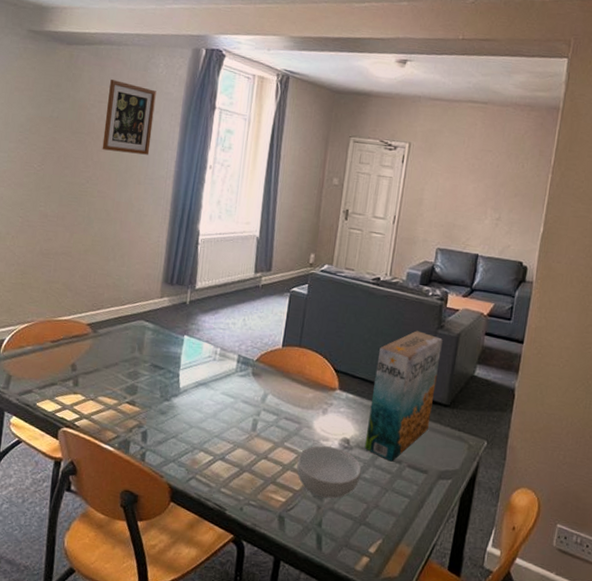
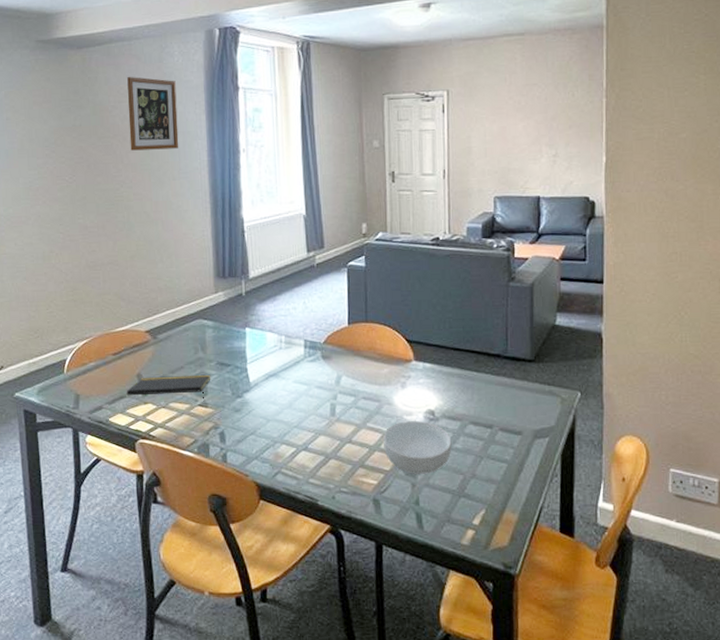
notepad: none [58,368,144,399] -> present [126,374,211,400]
cereal box: present [364,330,443,462] -> none [450,287,517,427]

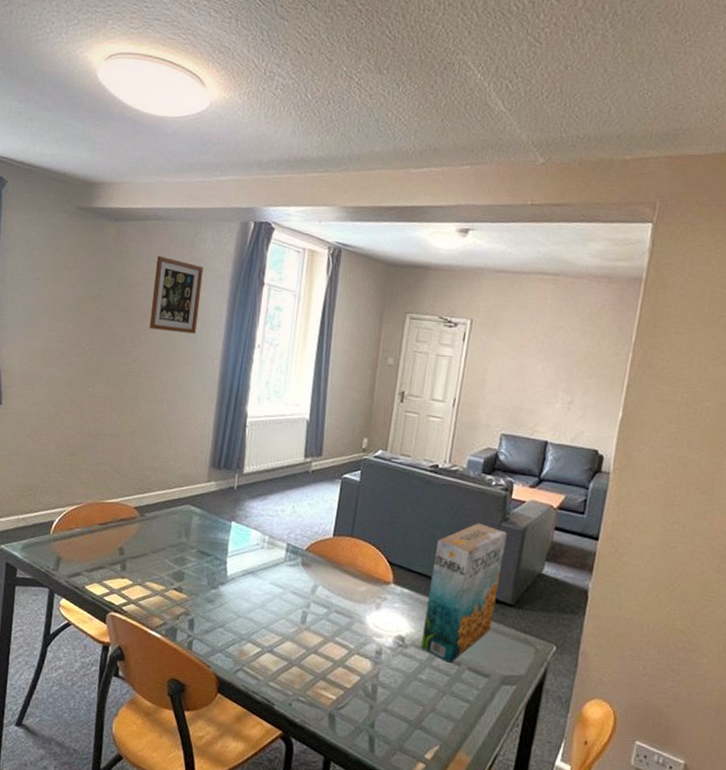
notepad: present [126,374,211,400] -> none [106,552,191,585]
cereal bowl: present [383,421,452,474] -> none [348,642,417,699]
cereal box: none [450,287,517,427] -> present [420,523,507,663]

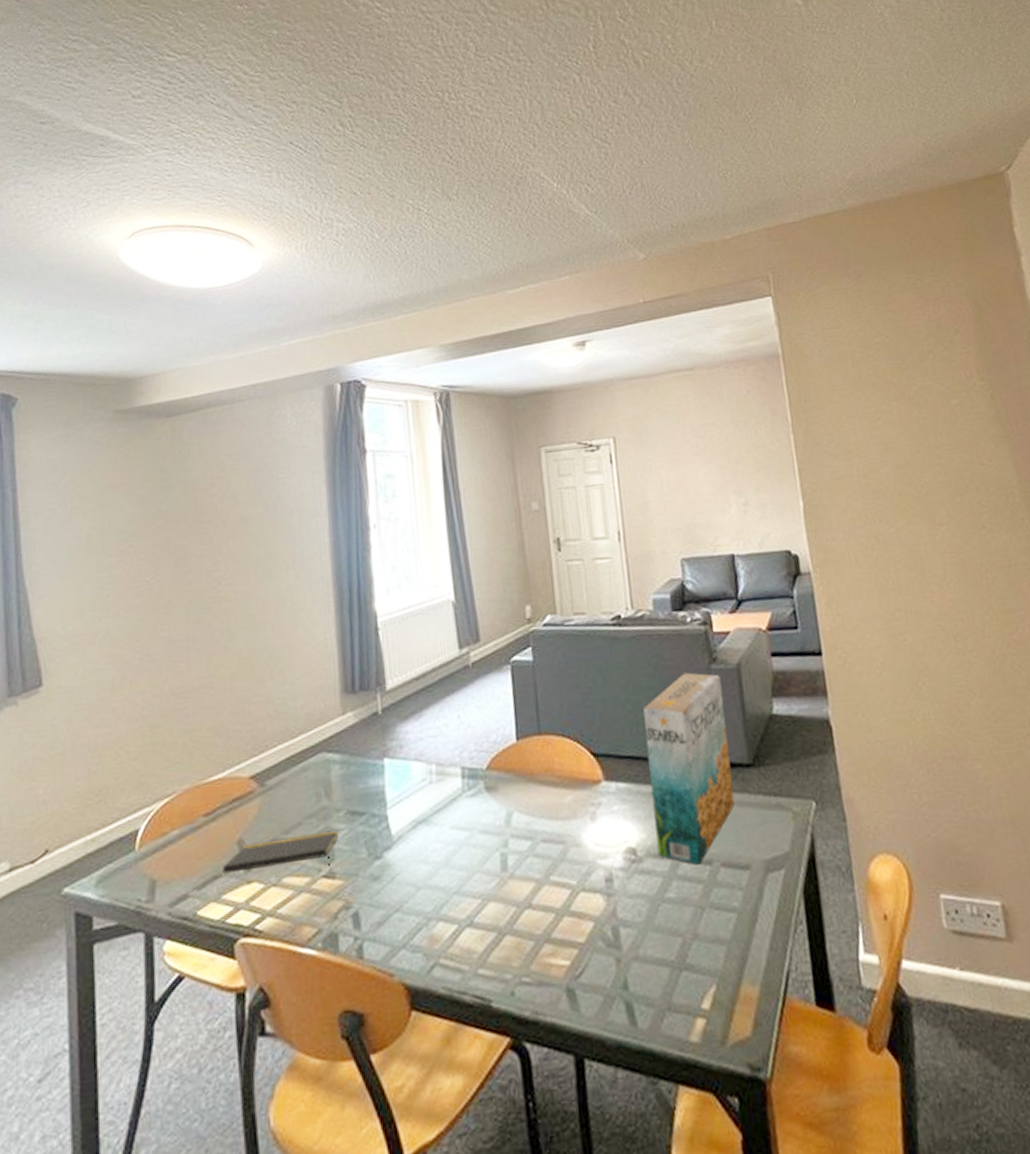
notepad: none [106,552,191,585] -> present [222,829,340,874]
wall art: present [149,256,204,334] -> none [228,446,294,537]

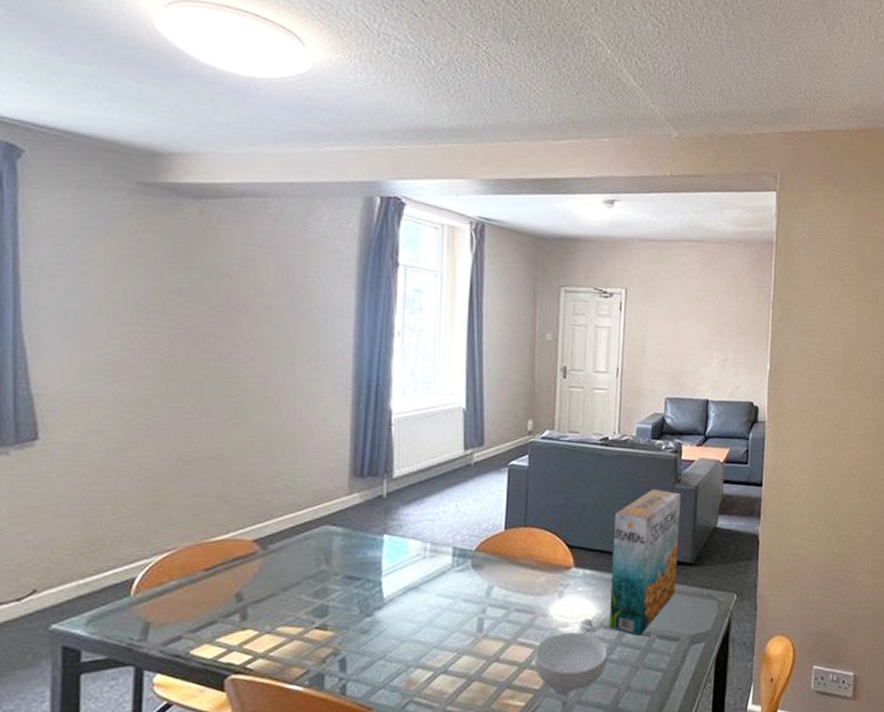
notepad: present [222,829,340,874] -> none [218,590,335,622]
cereal bowl: none [573,864,664,945] -> present [535,632,608,692]

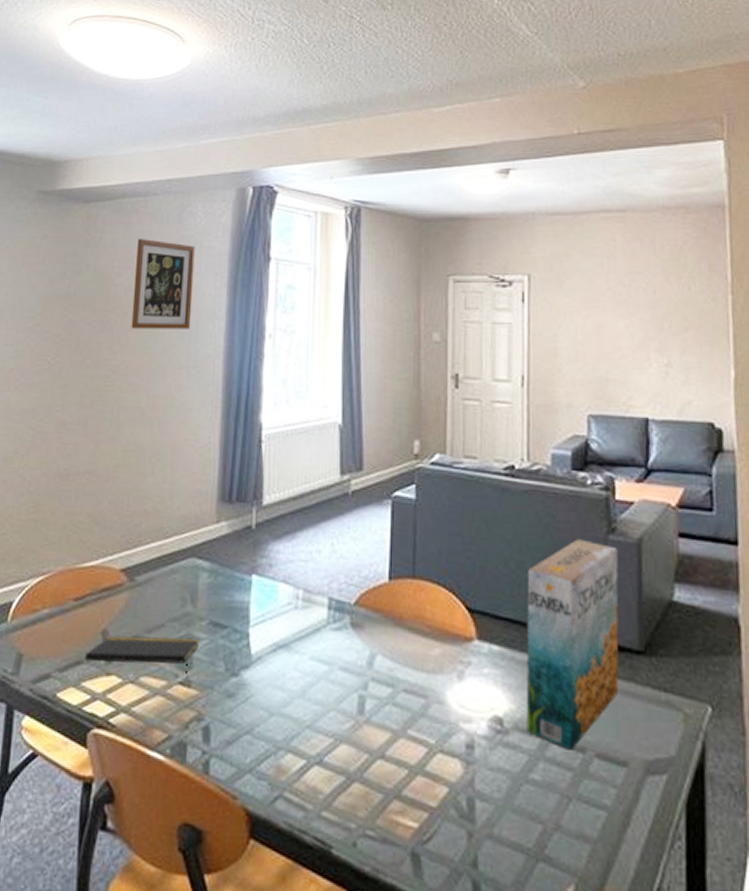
notepad: none [218,590,335,622] -> present [84,635,200,677]
wall art: none [254,239,321,326] -> present [131,239,195,329]
cereal bowl: present [535,632,608,692] -> none [430,731,527,819]

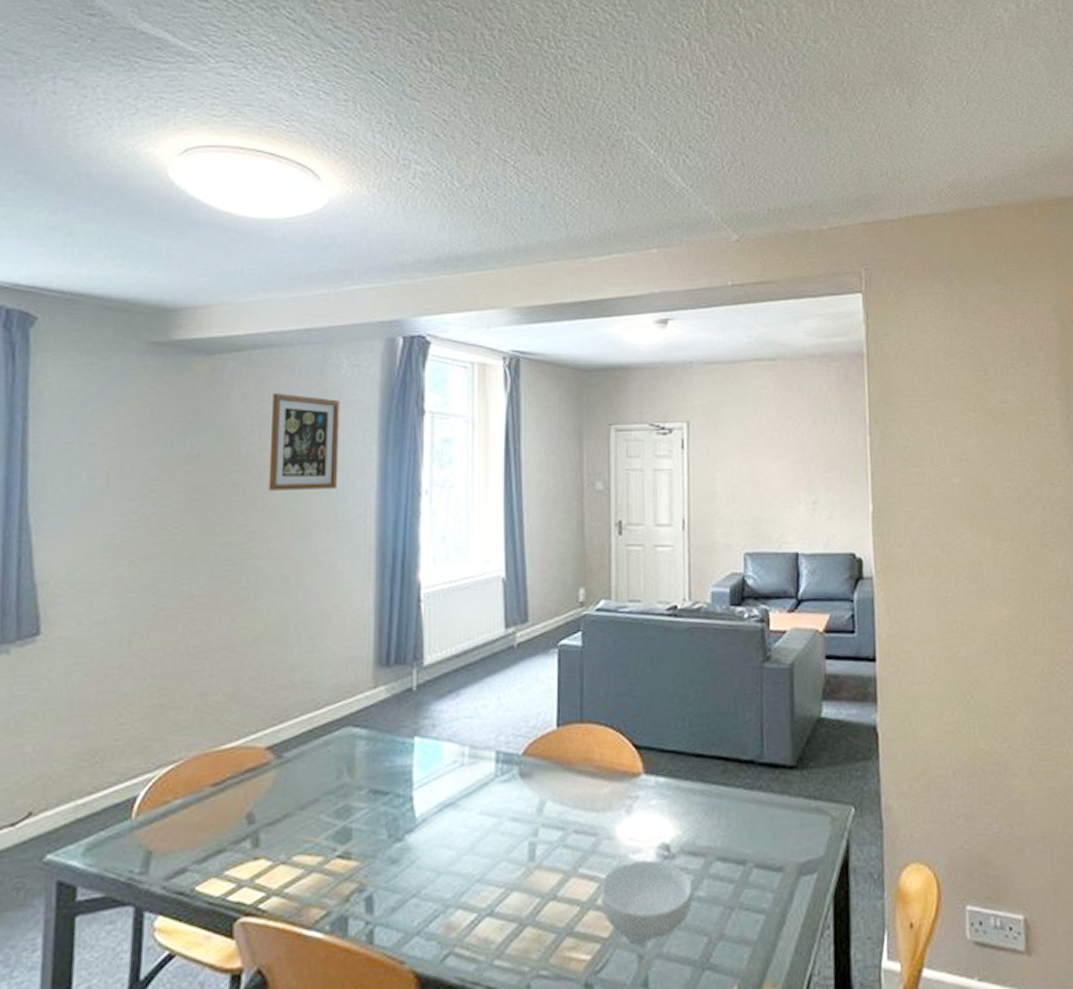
notepad: present [84,635,200,677] -> none [227,808,359,849]
cereal bowl: none [430,731,527,819] -> present [601,860,693,941]
cereal box: present [526,539,619,750] -> none [690,669,775,865]

